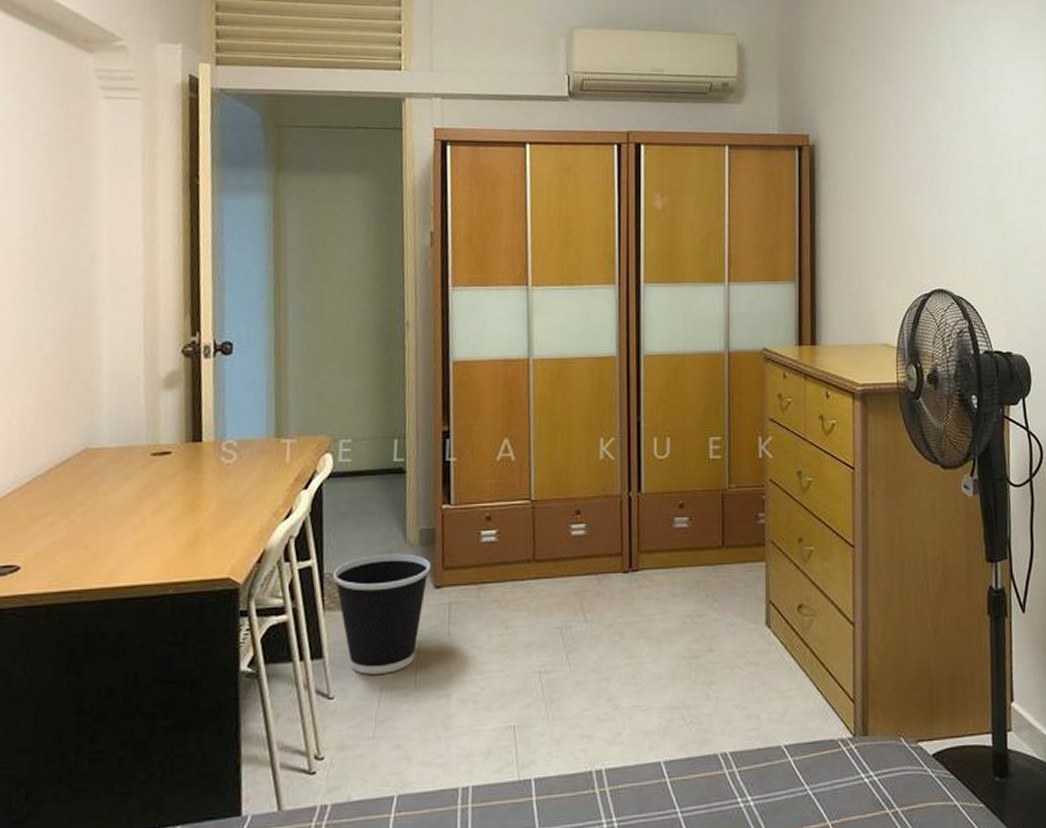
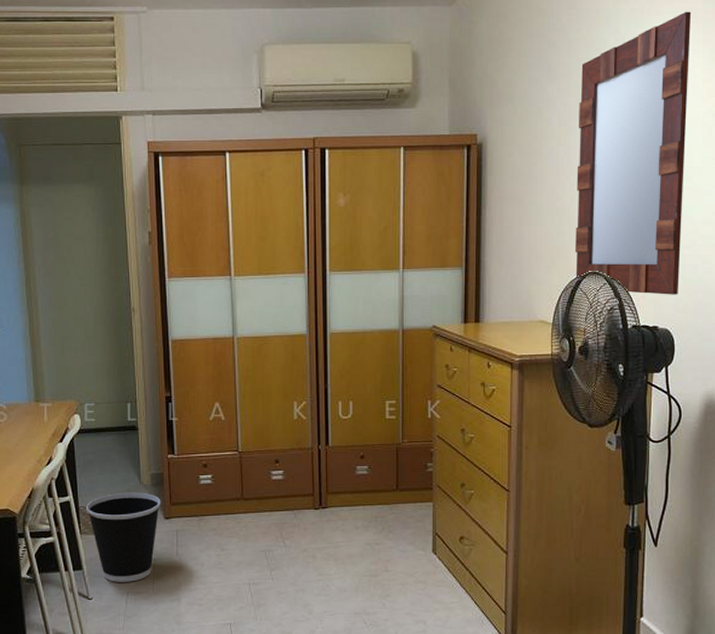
home mirror: none [916,18,1032,317] -> present [575,11,692,295]

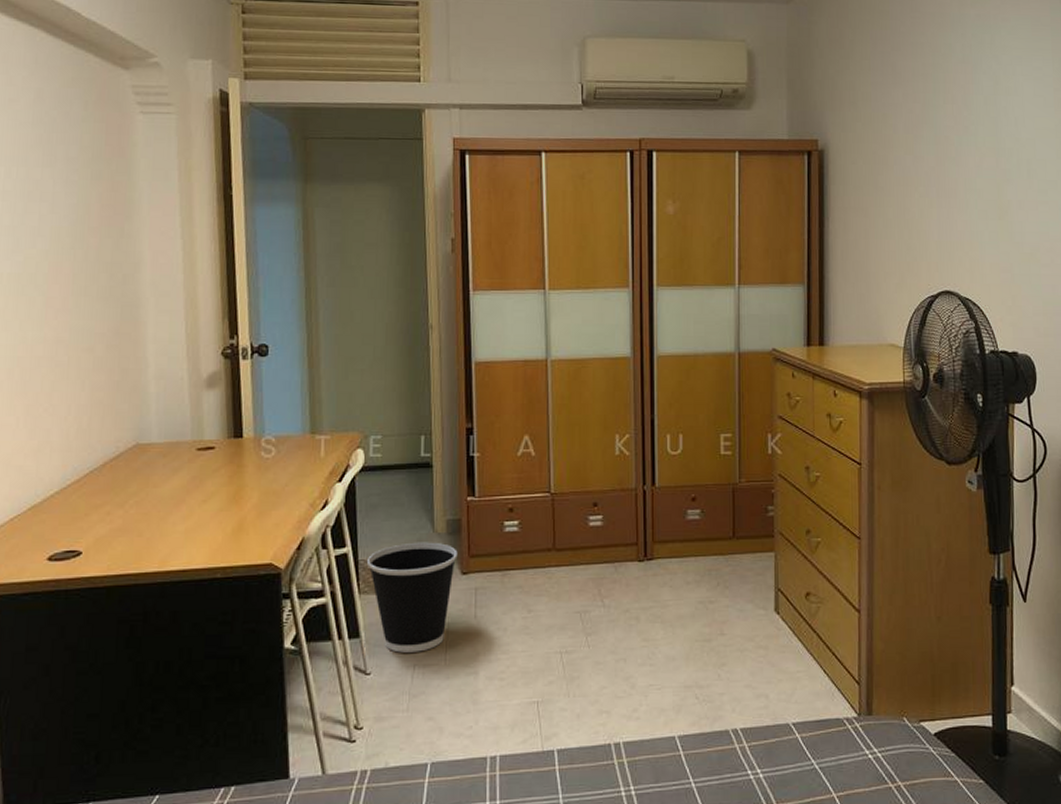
home mirror: present [575,11,692,295] -> none [925,19,1039,318]

